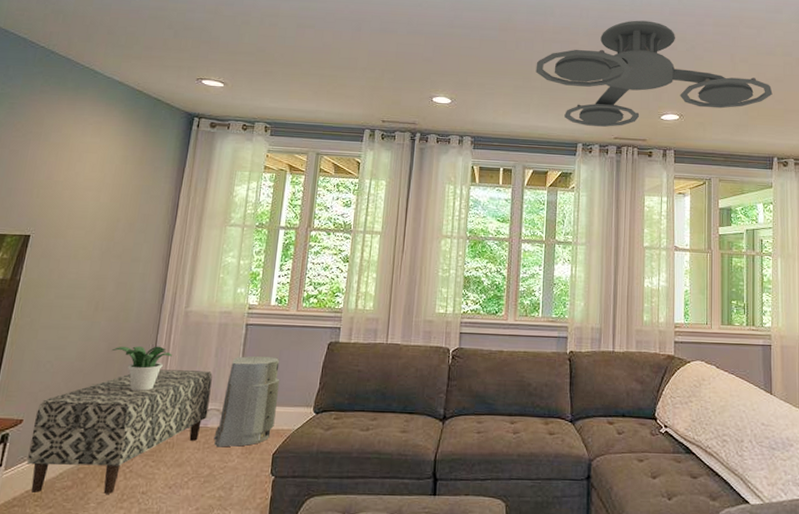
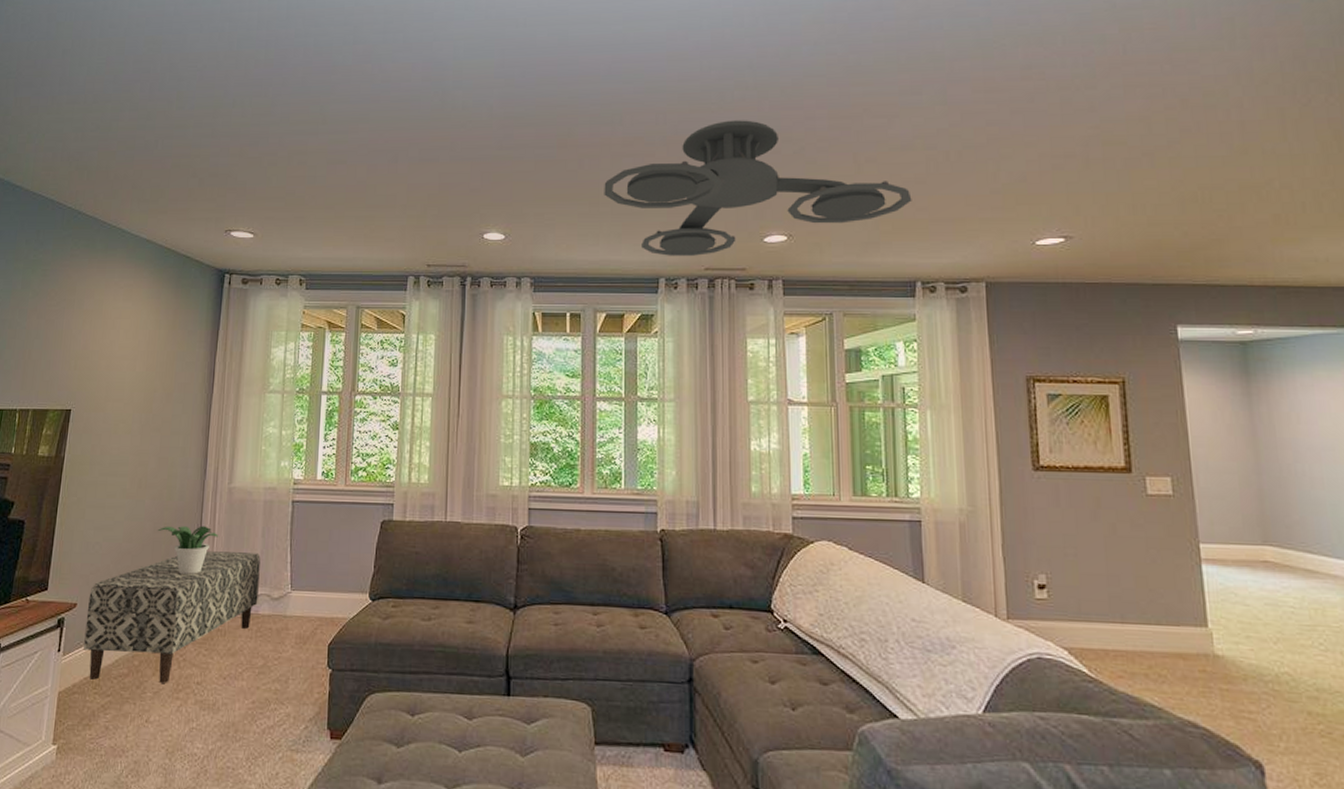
air purifier: present [213,356,280,447] -> none [266,536,332,636]

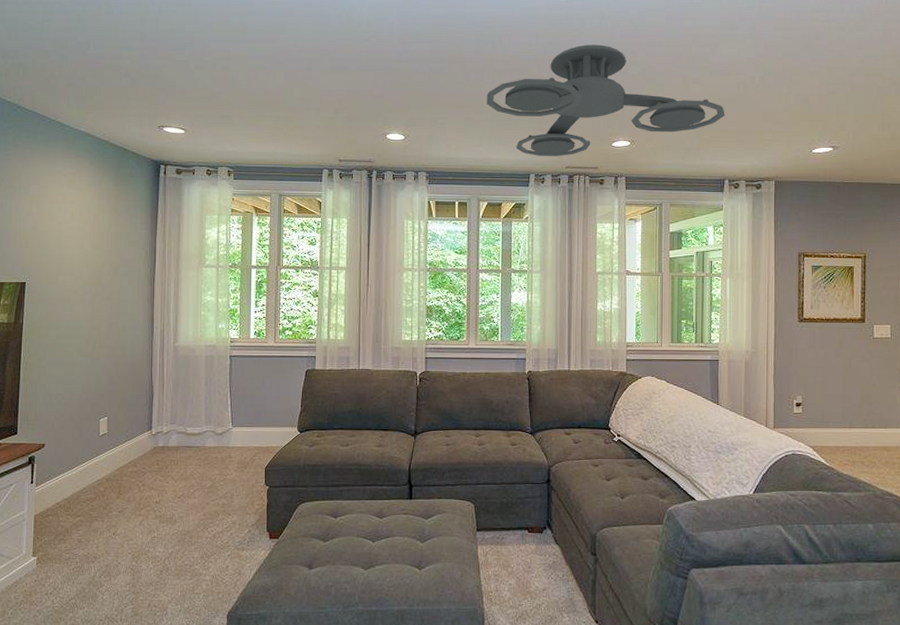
bench: present [83,551,261,683] -> none [54,398,205,505]
potted plant: present [157,525,219,574] -> none [113,378,168,417]

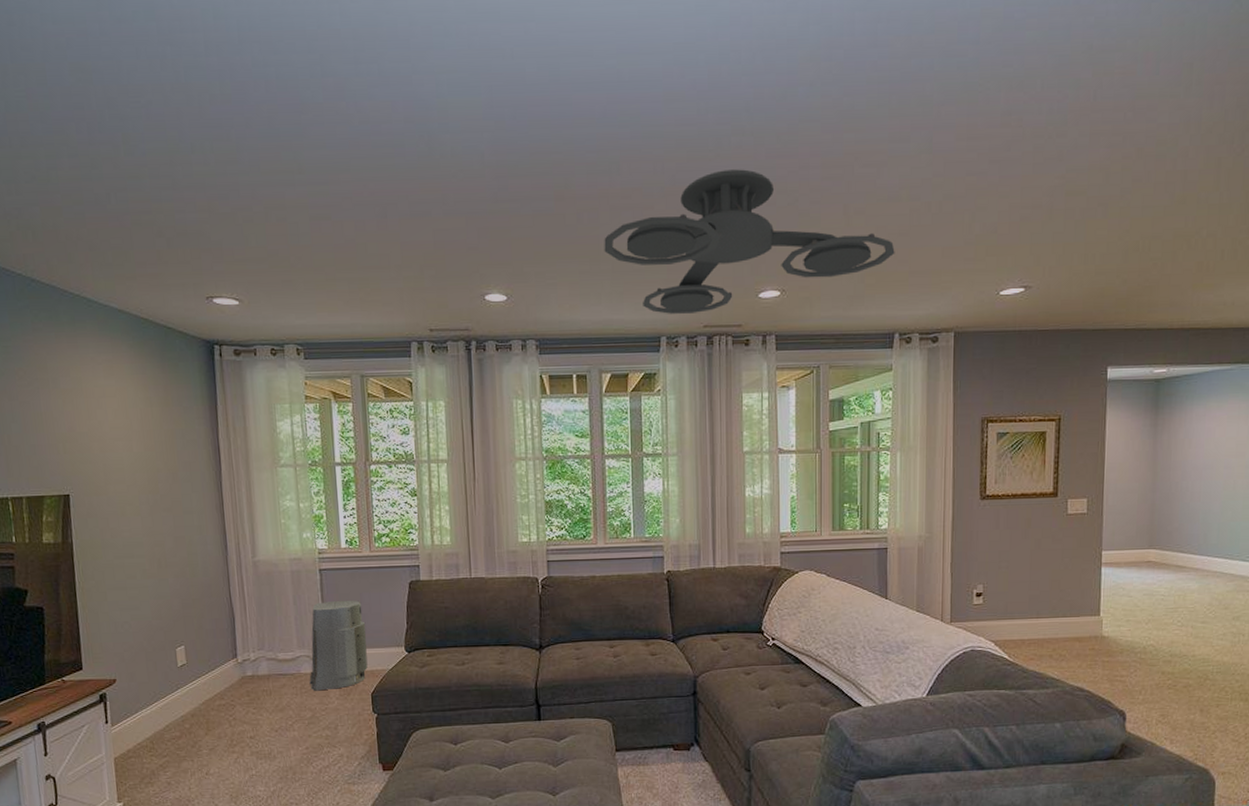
air purifier: none [212,383,266,463] -> present [309,600,368,691]

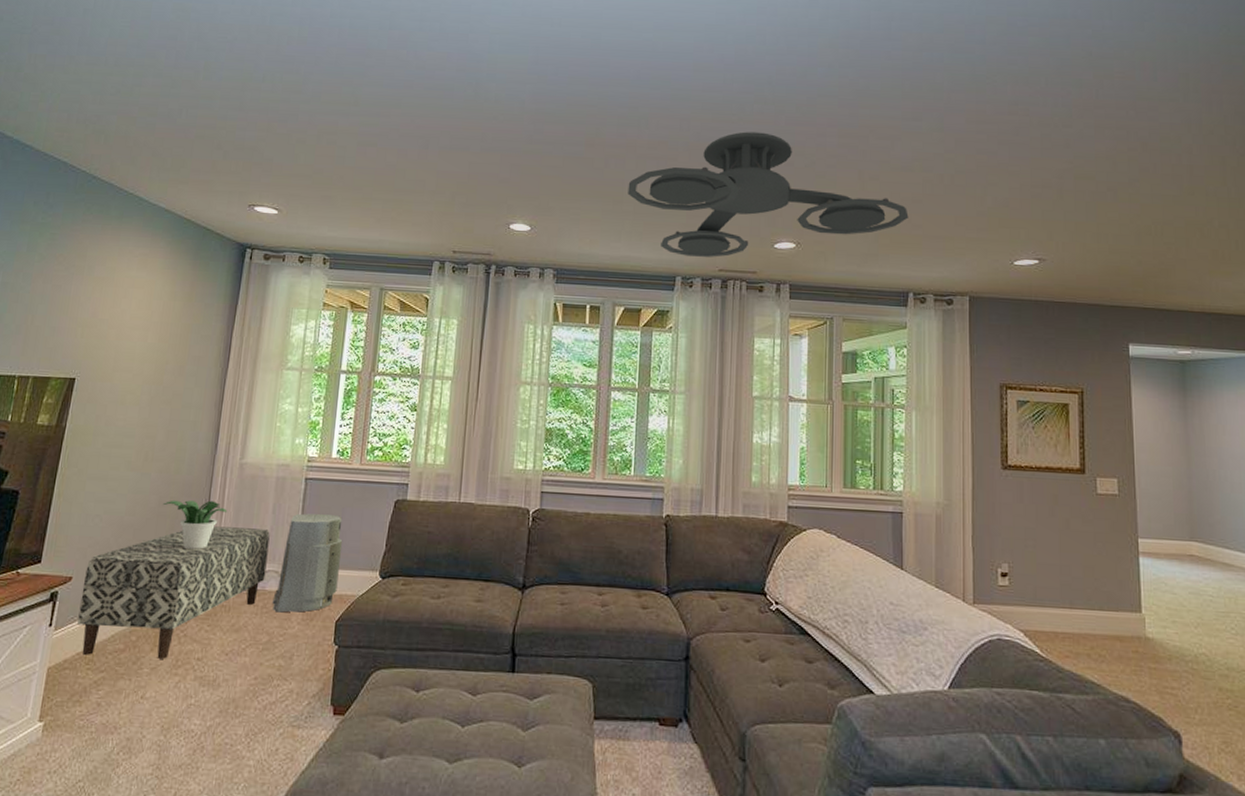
bench: none [127,620,299,745] -> present [77,526,270,659]
potted plant: none [186,598,250,644] -> present [162,500,228,549]

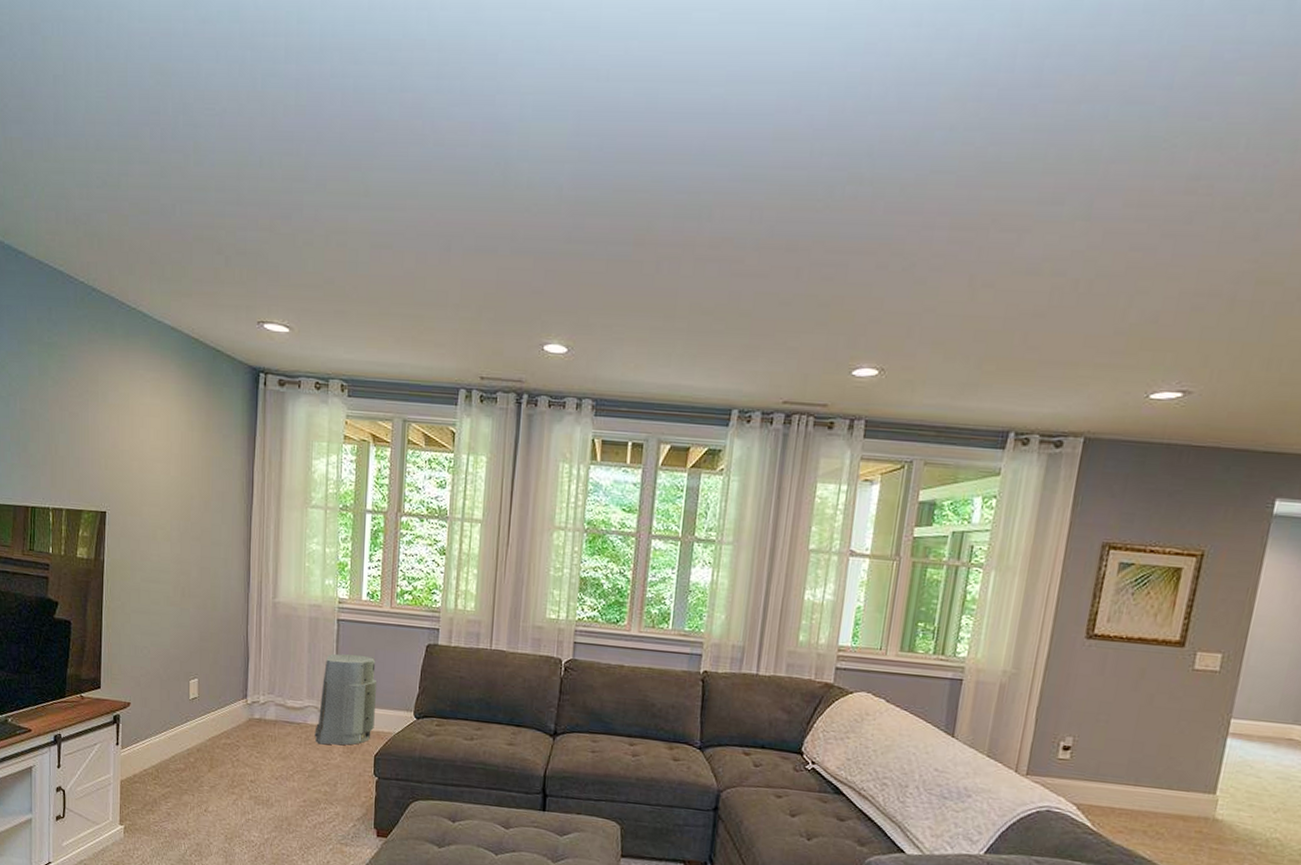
bench: present [77,526,270,659] -> none [141,662,307,779]
potted plant: present [162,500,228,549] -> none [204,635,265,683]
ceiling fan: present [628,132,909,257] -> none [681,223,1026,387]

